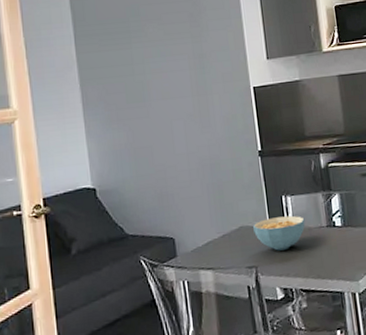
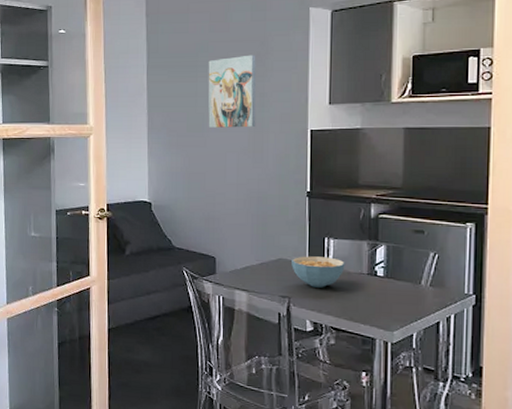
wall art: none [141,15,199,96] -> present [208,55,257,128]

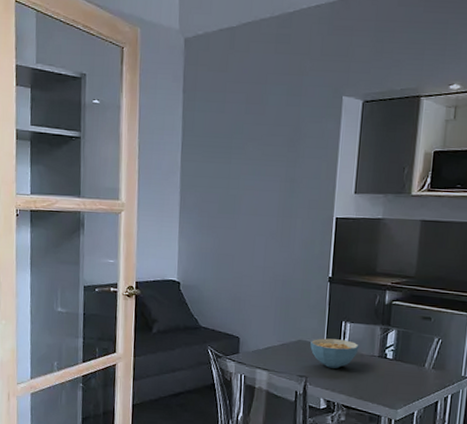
wall art: present [208,55,257,128] -> none [239,139,289,212]

